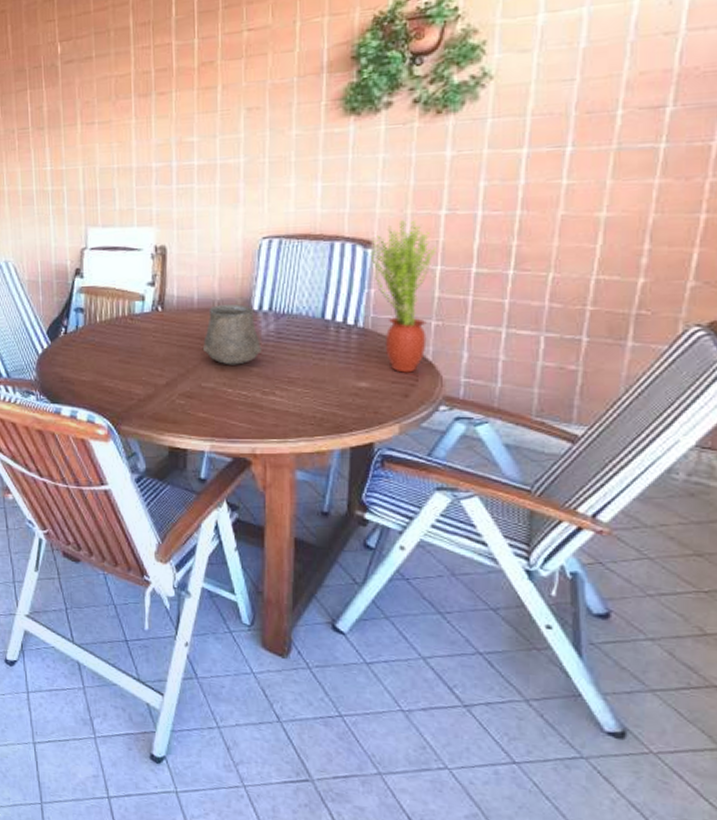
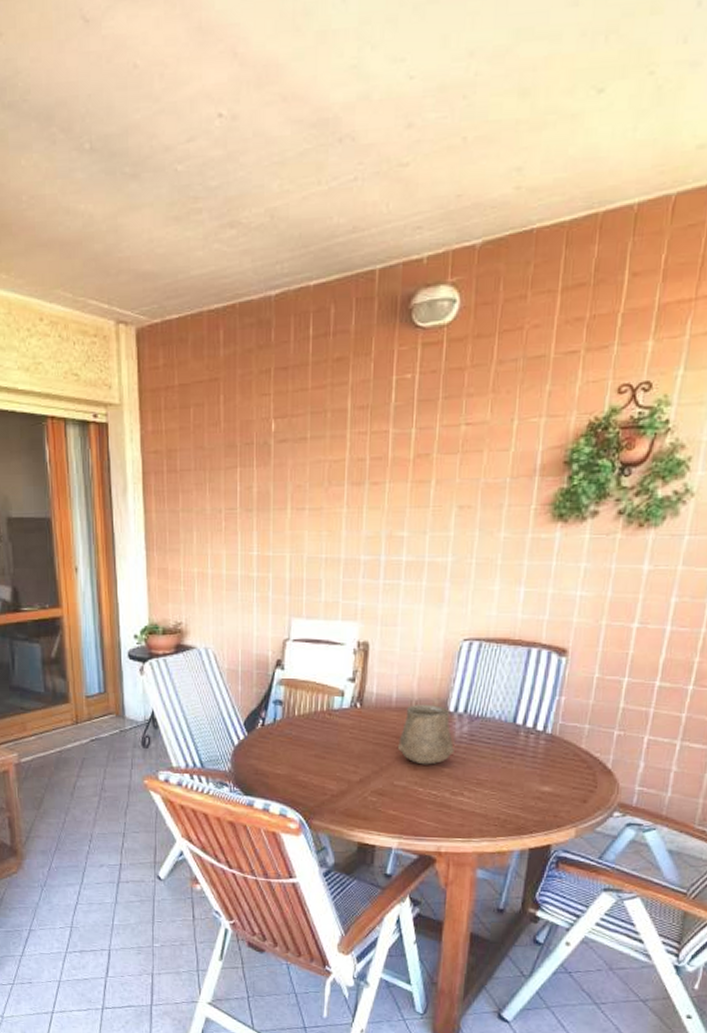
potted plant: present [370,220,436,373] -> none [564,631,626,779]

